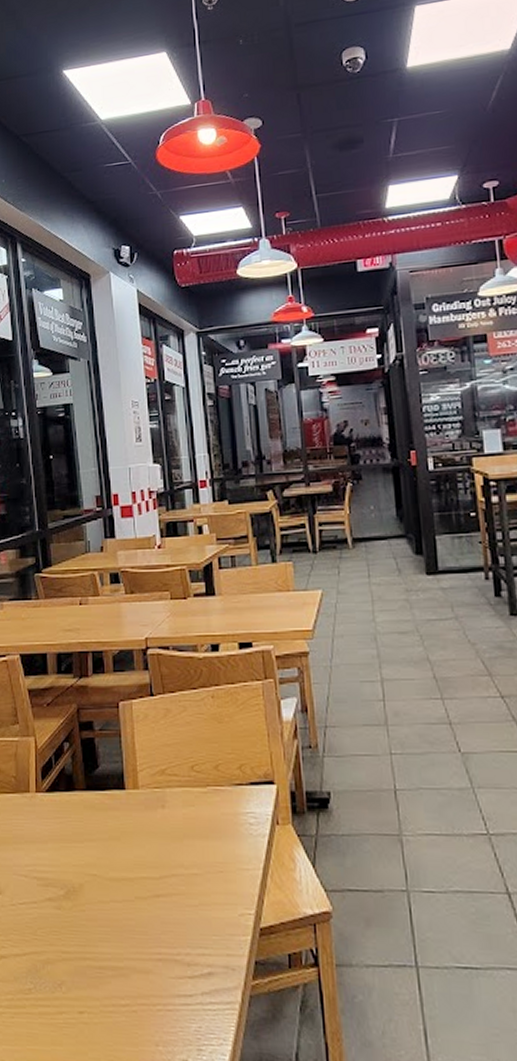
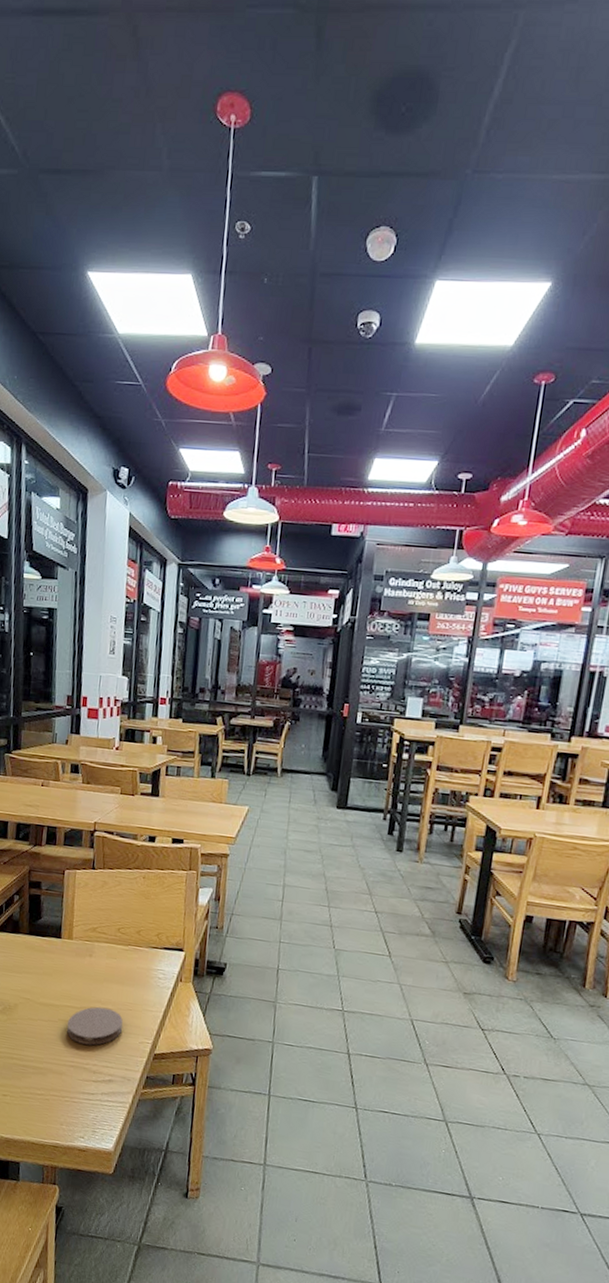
coaster: none [147,873,216,928] -> present [67,1007,123,1046]

